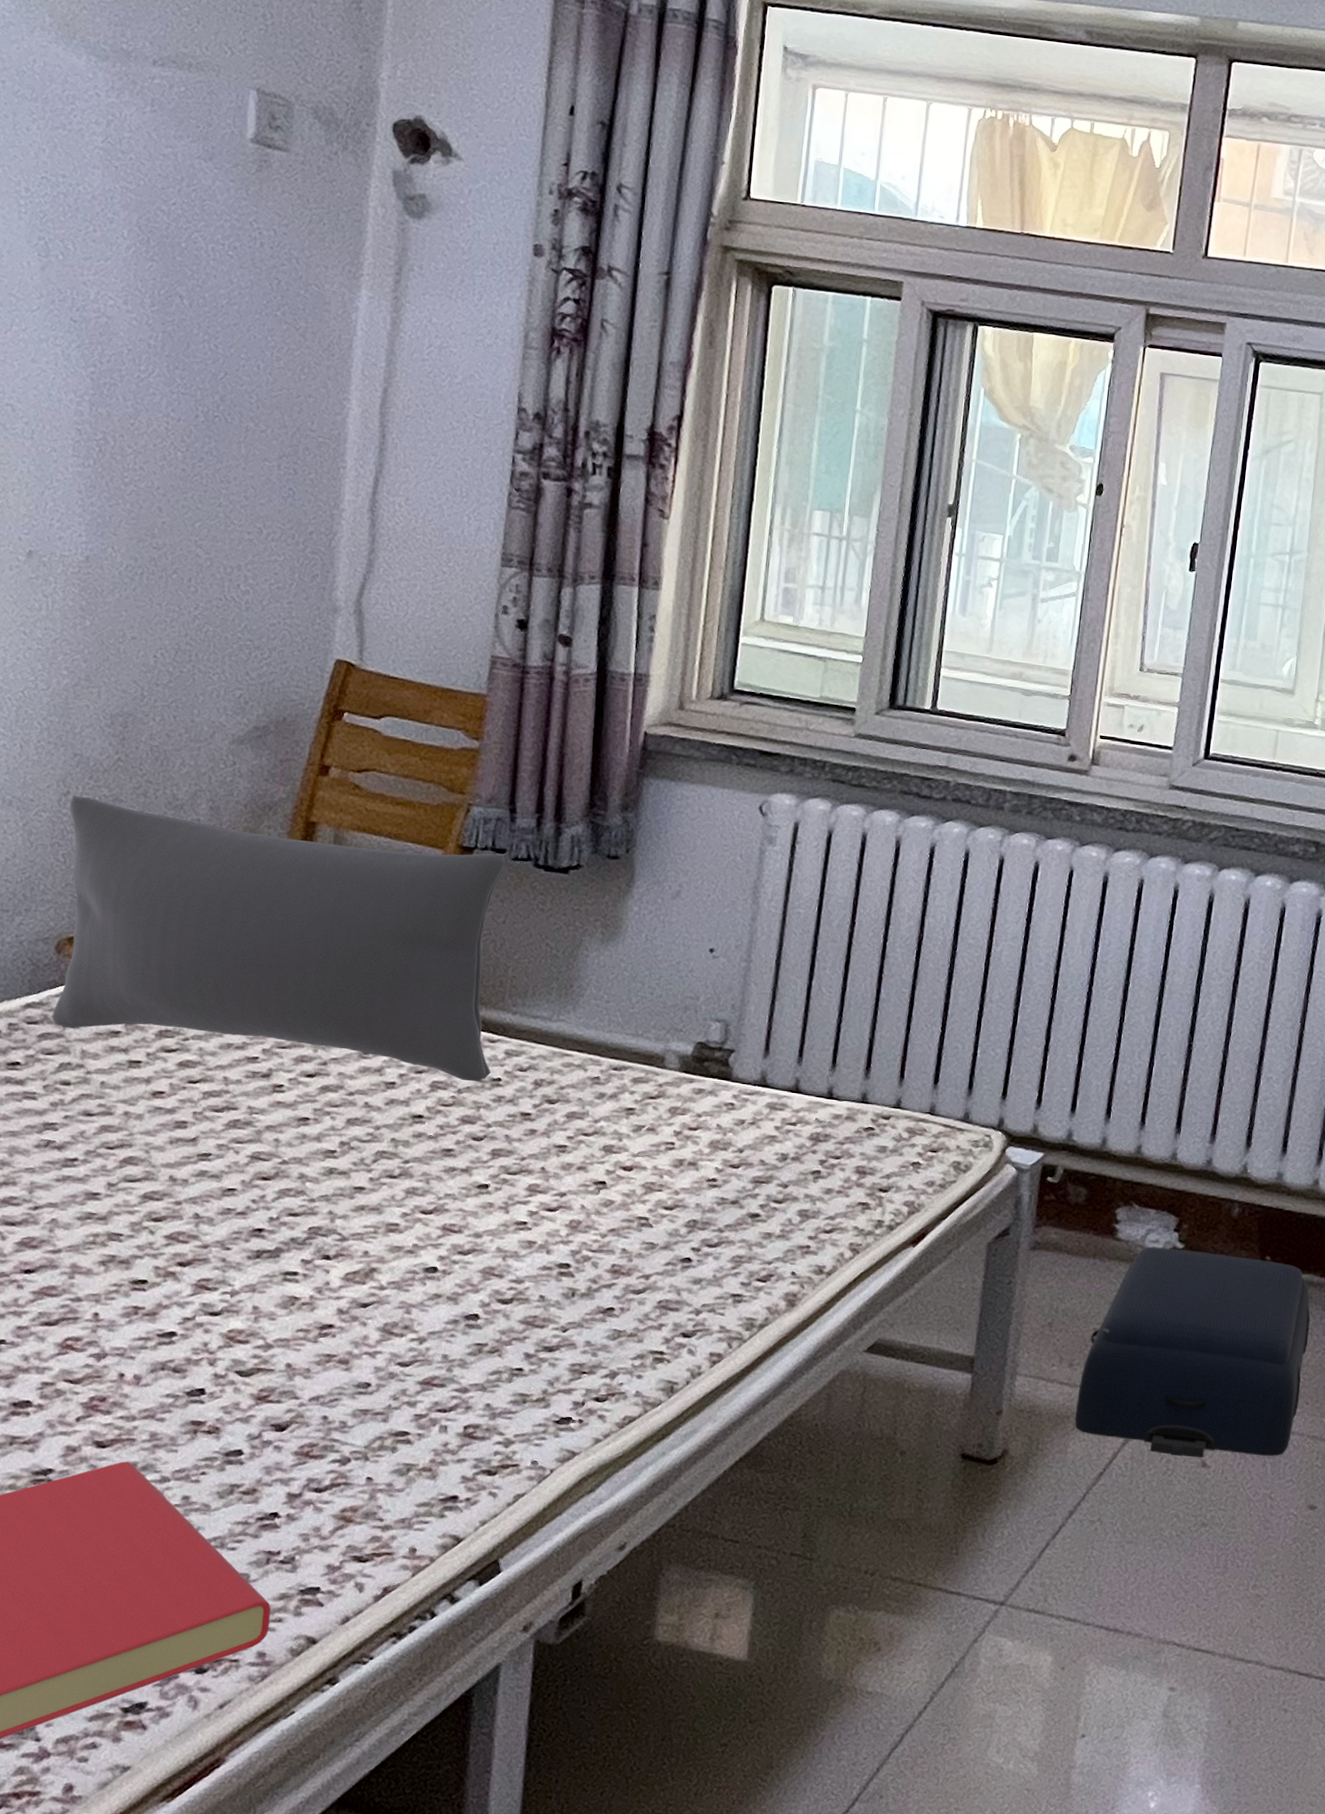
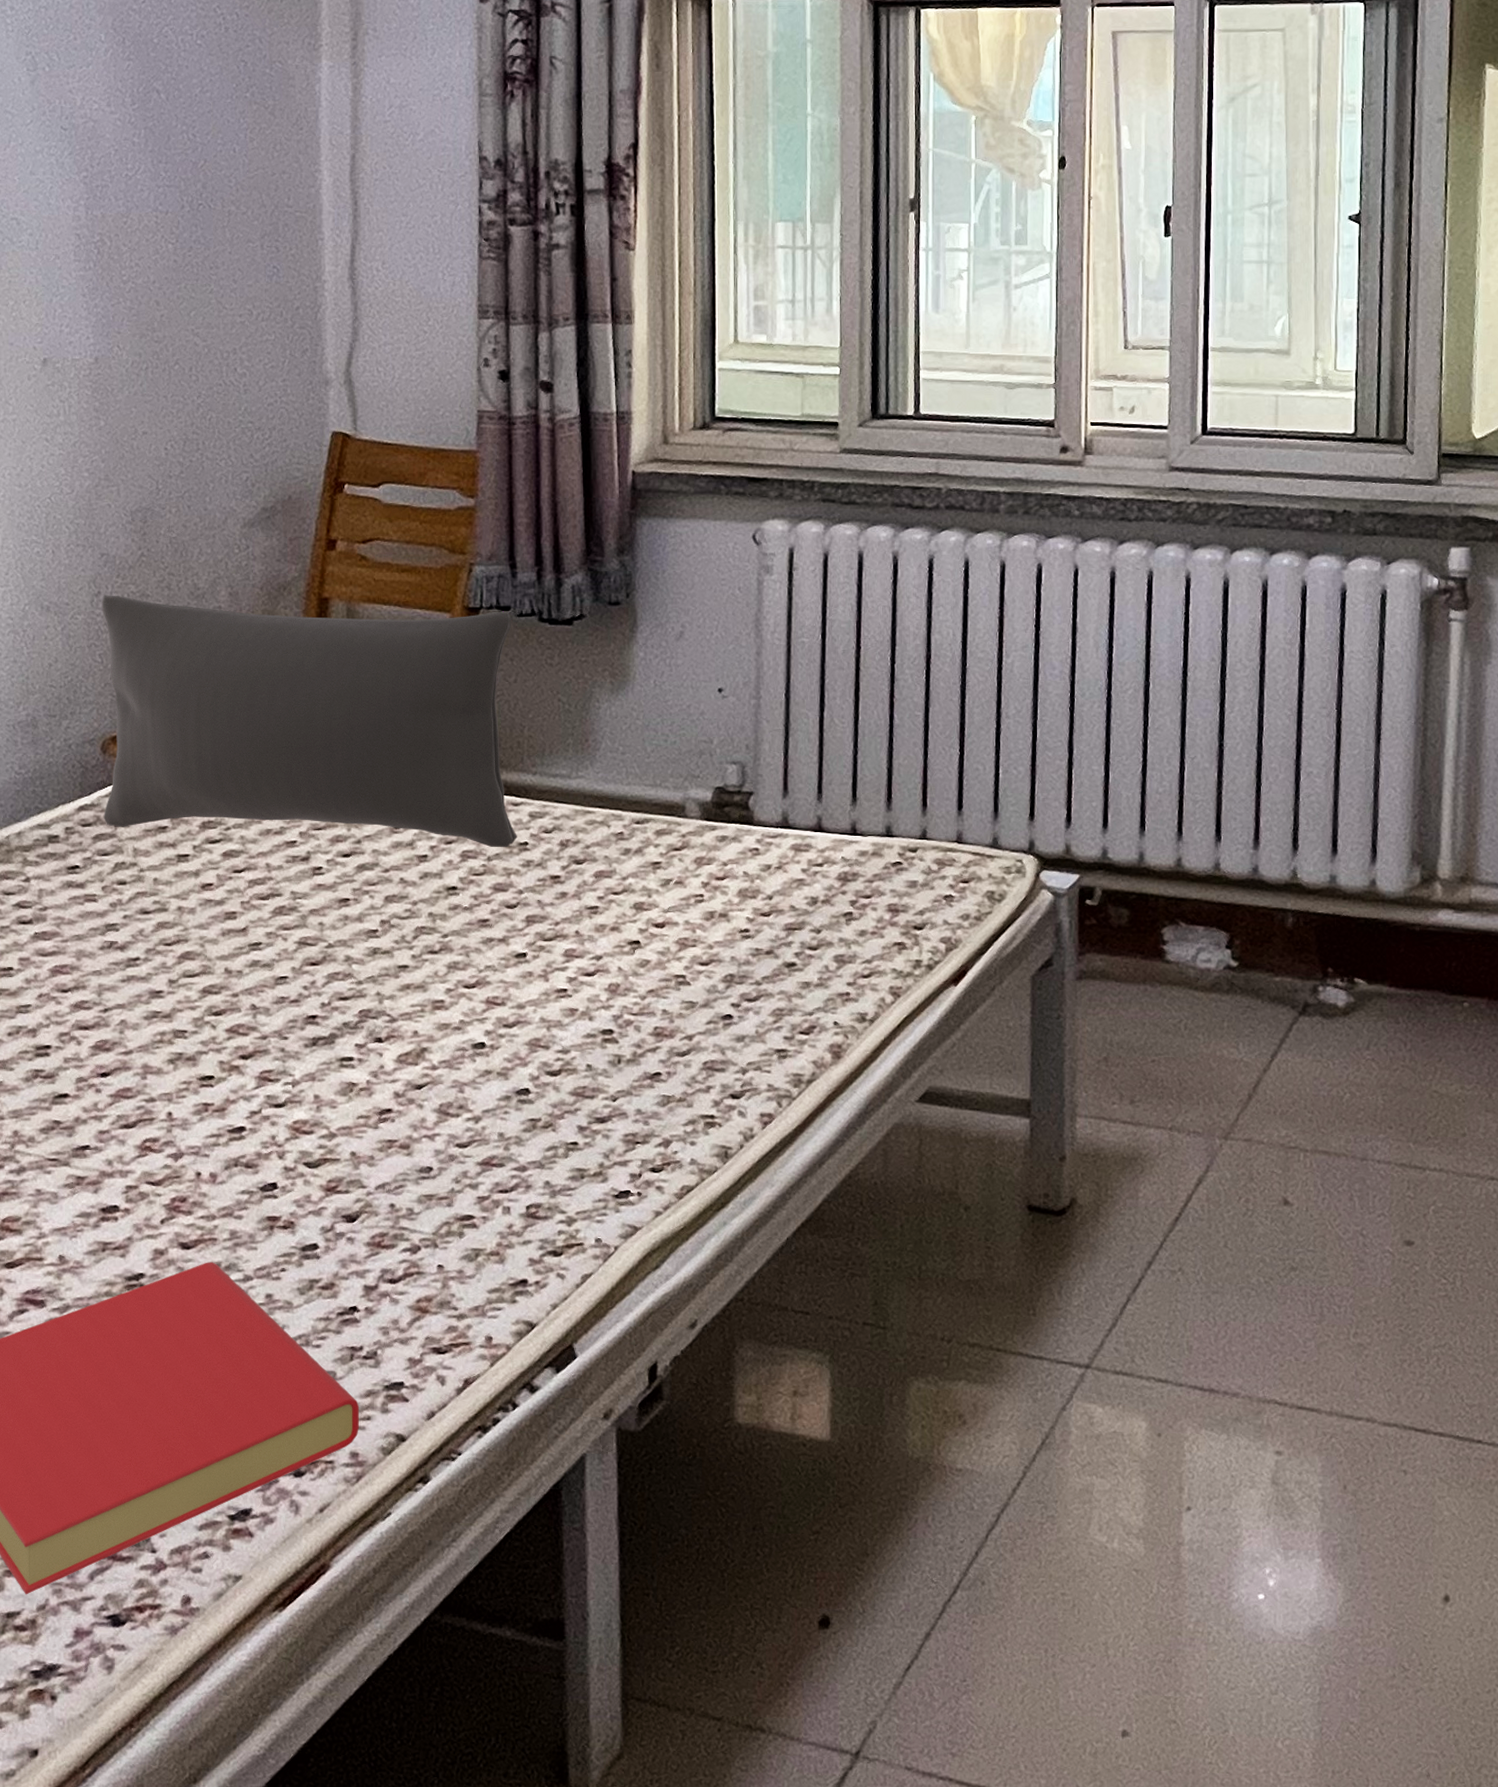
suitcase: present [1075,1247,1310,1458] -> none [1143,967,1384,1195]

